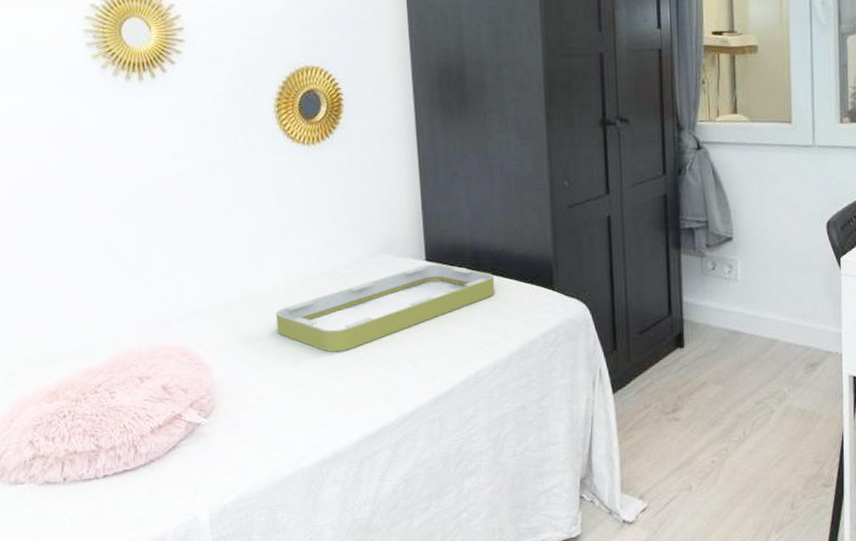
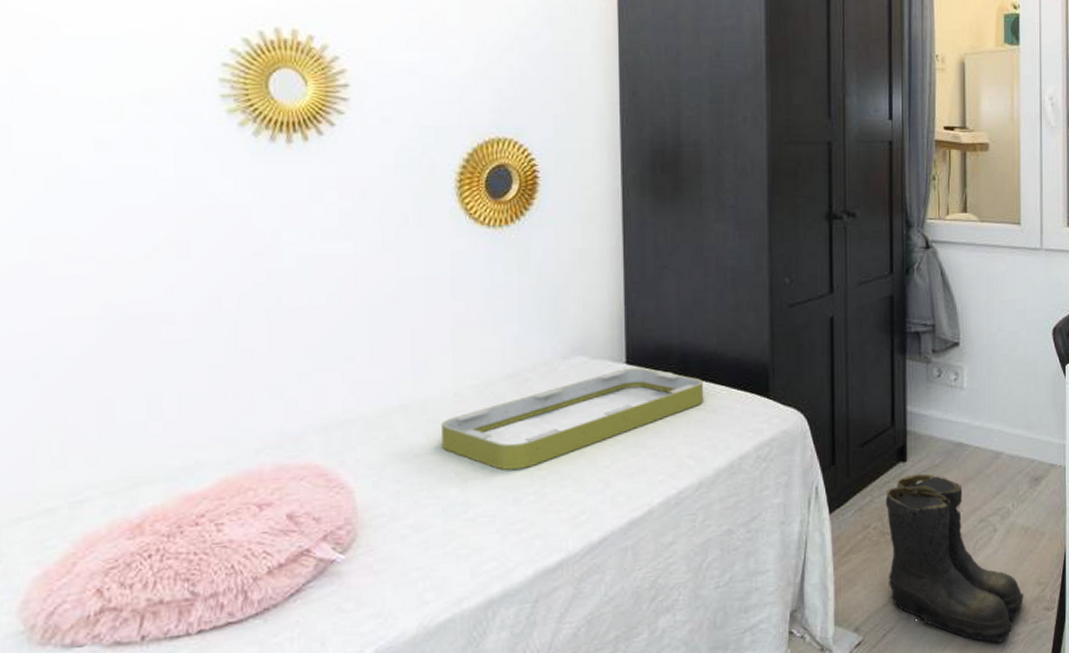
boots: none [664,358,802,515] -> present [885,473,1024,643]

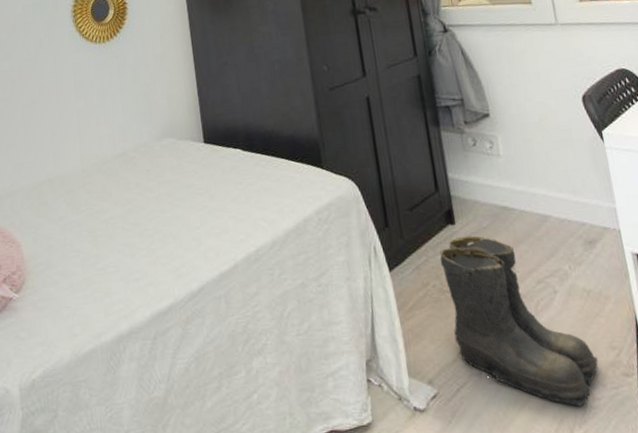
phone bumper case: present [440,367,704,470] -> none [75,145,269,230]

